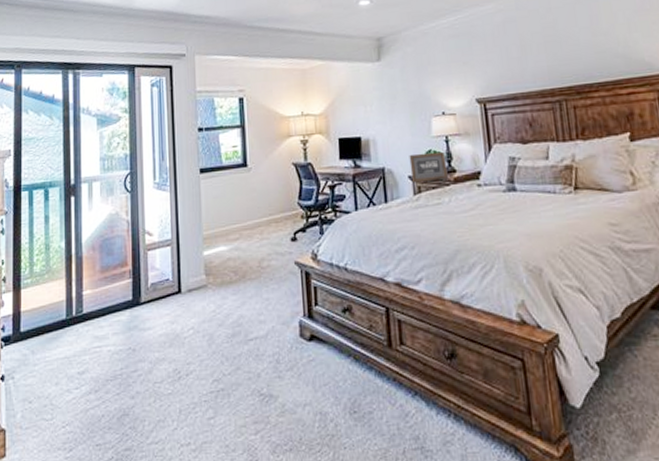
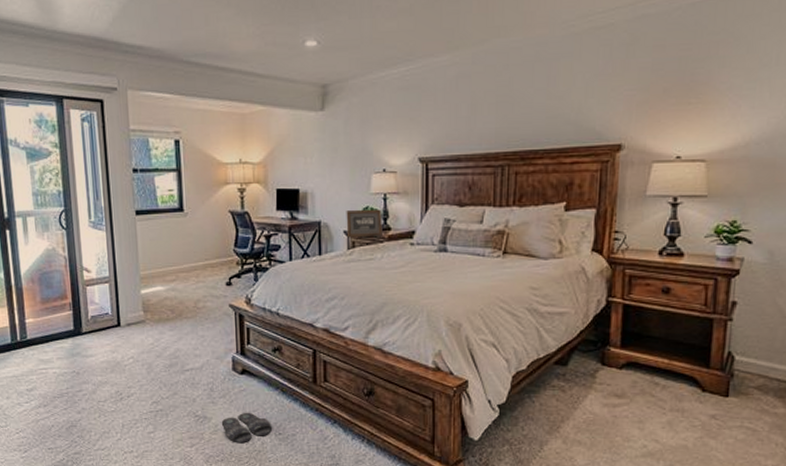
slippers: none [290,386,345,427] -> present [222,412,272,444]

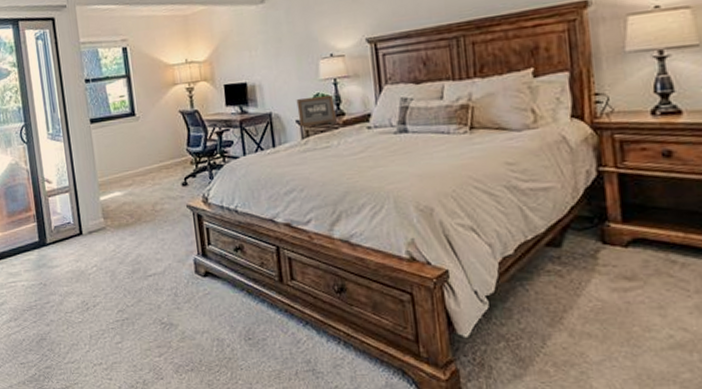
slippers: present [222,412,272,444] -> none [189,316,241,351]

